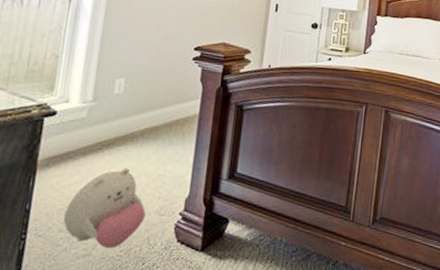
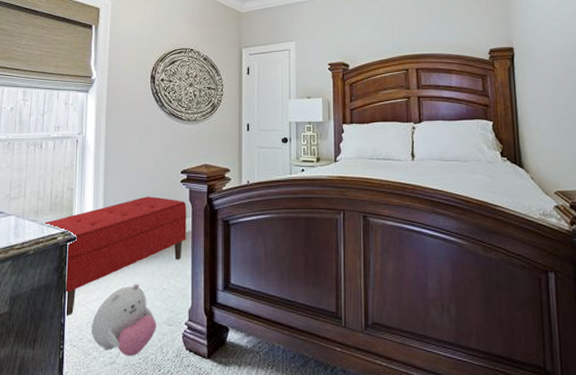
bench: none [16,72,197,201] -> present [44,196,187,315]

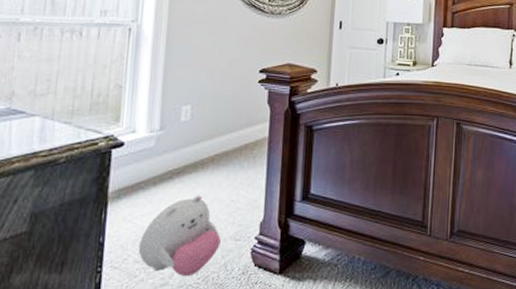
bench: present [44,196,187,315] -> none [81,97,265,233]

